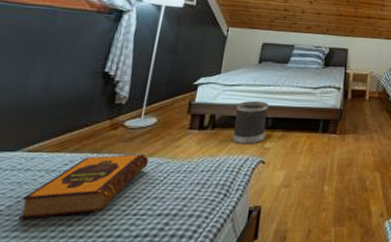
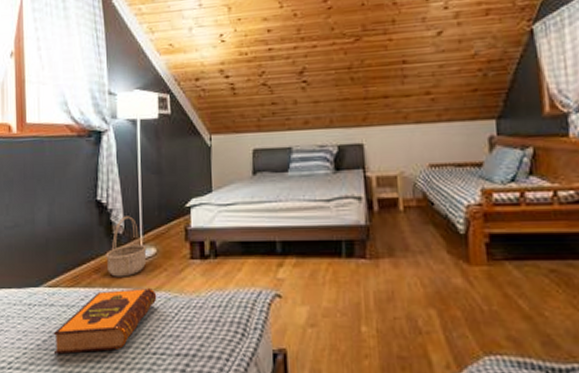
basket: none [101,88,148,144] -> present [106,216,147,277]
wastebasket: present [232,100,269,144] -> none [236,221,276,275]

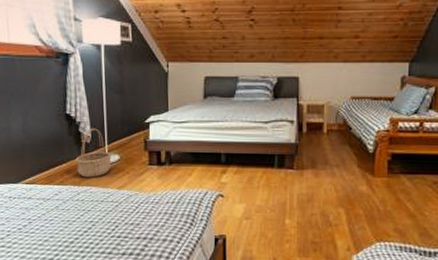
hardback book: present [53,287,157,355] -> none [32,186,121,237]

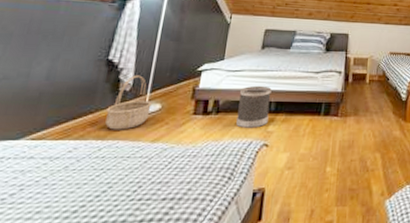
wastebasket: none [188,137,220,179] -> present [236,85,272,128]

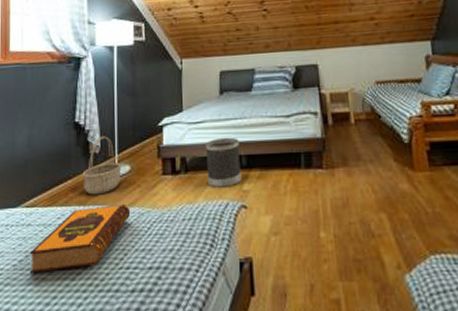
hardback book: none [21,139,154,208] -> present [29,203,131,274]

